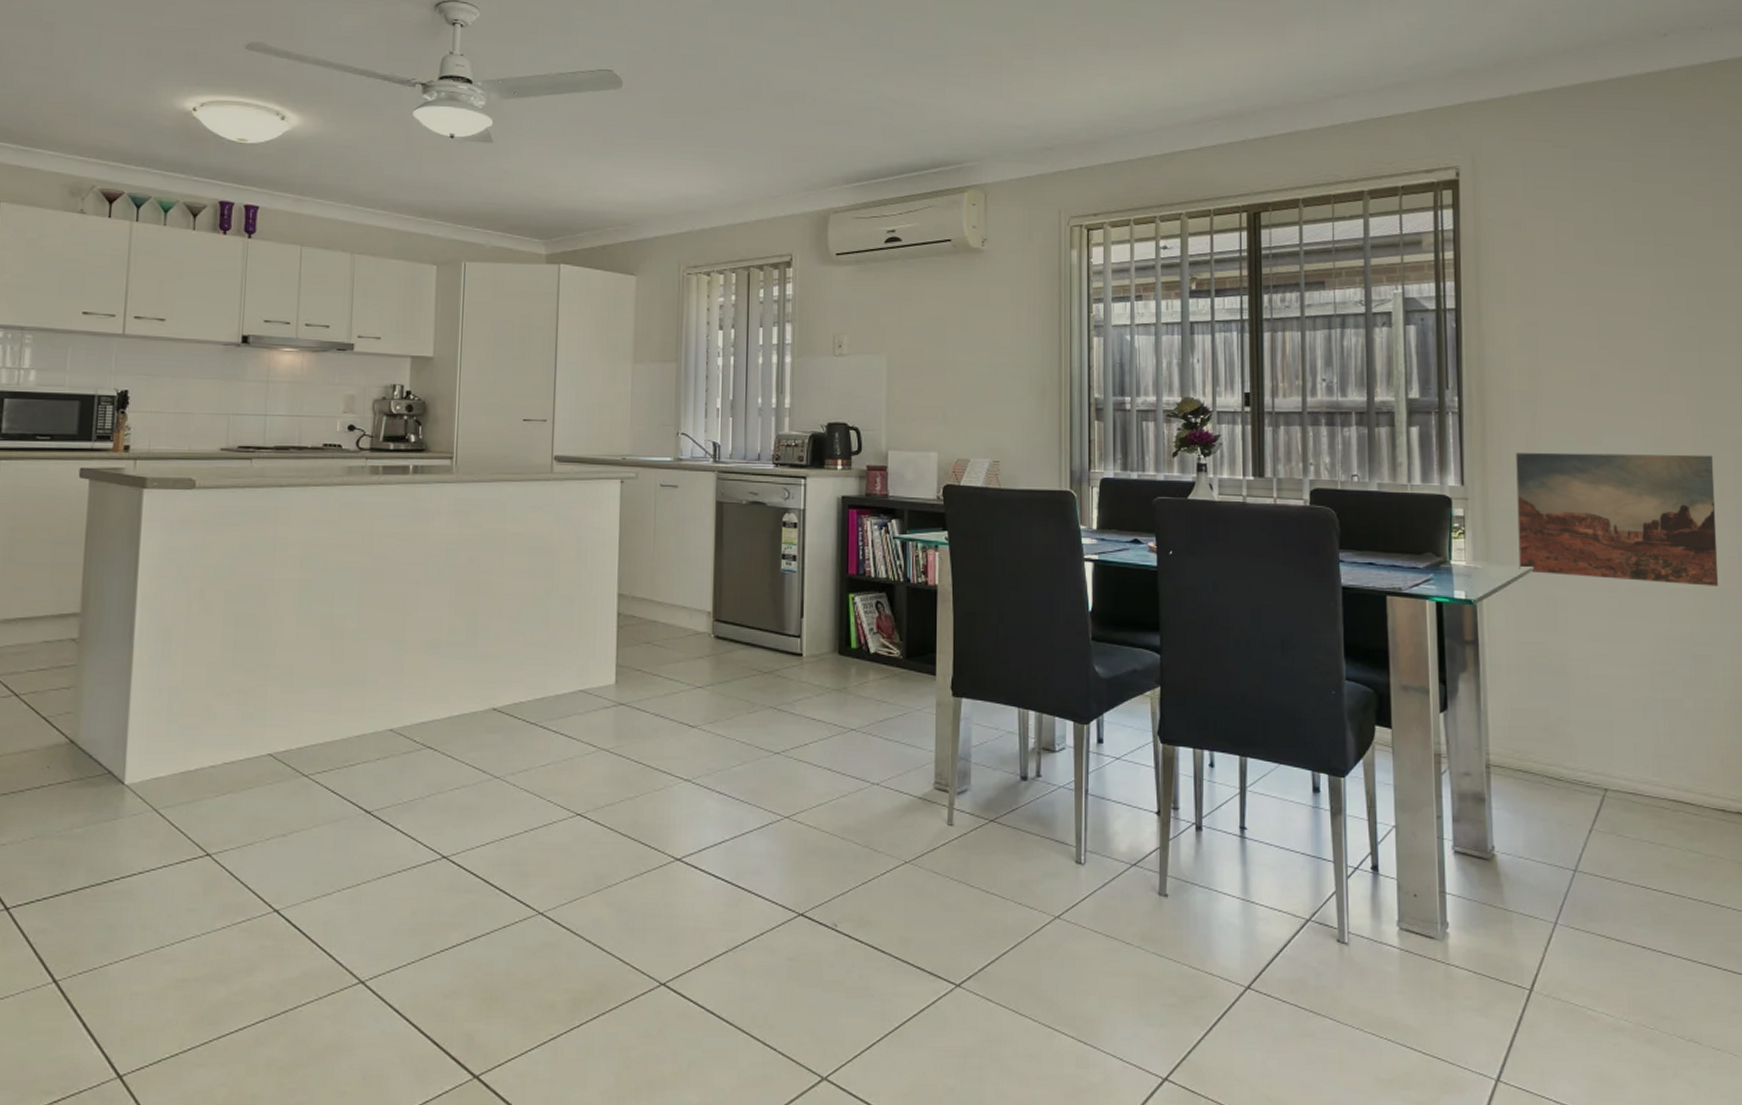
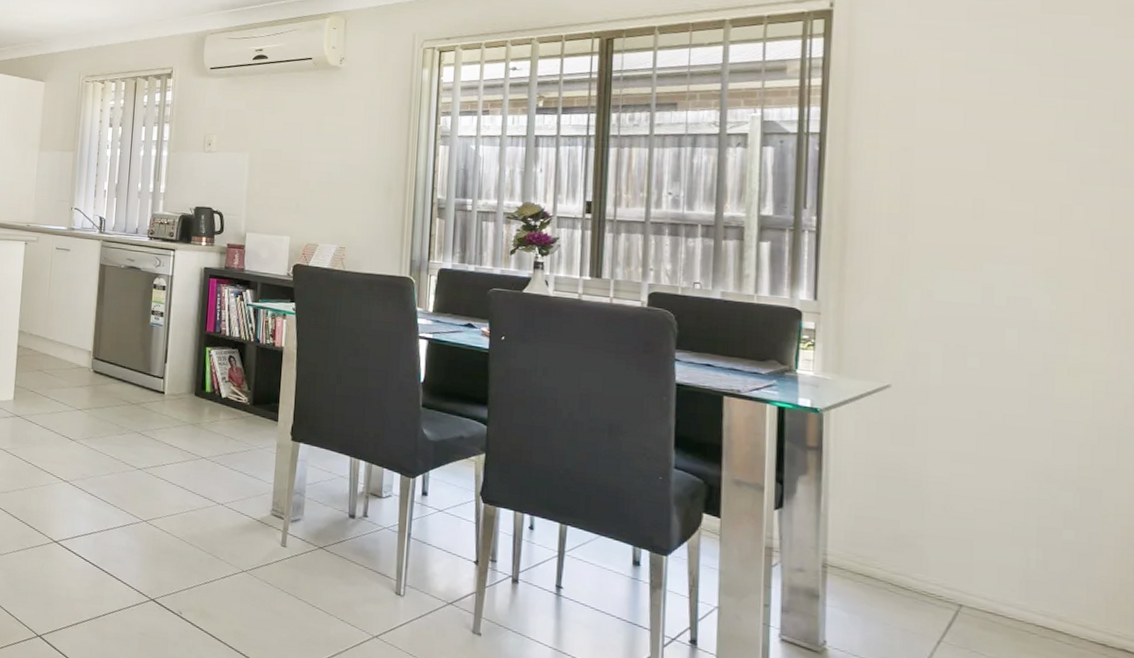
wall art: present [1516,452,1719,586] -> none [875,273,1121,422]

